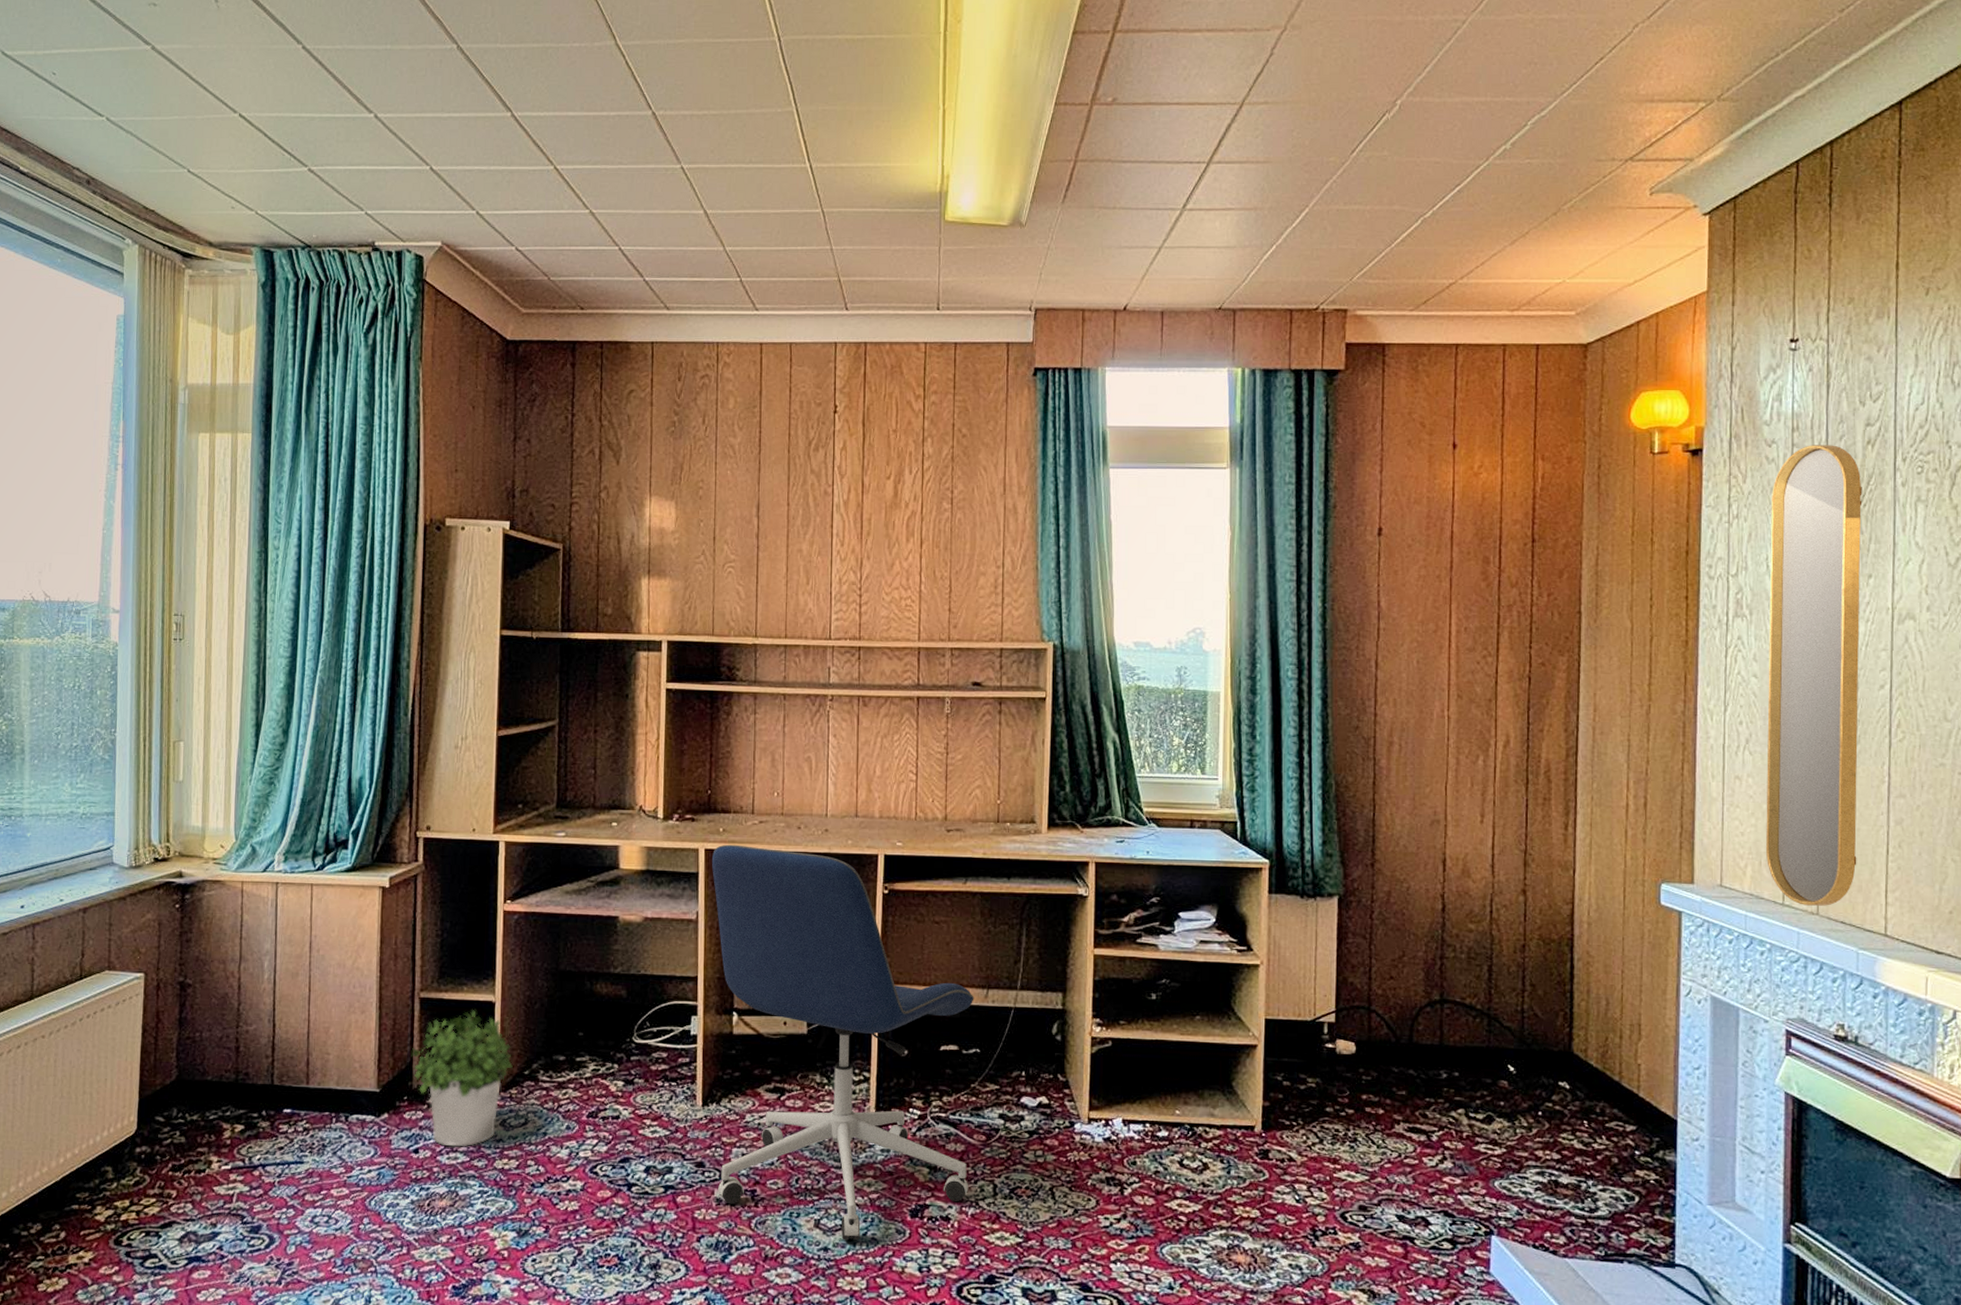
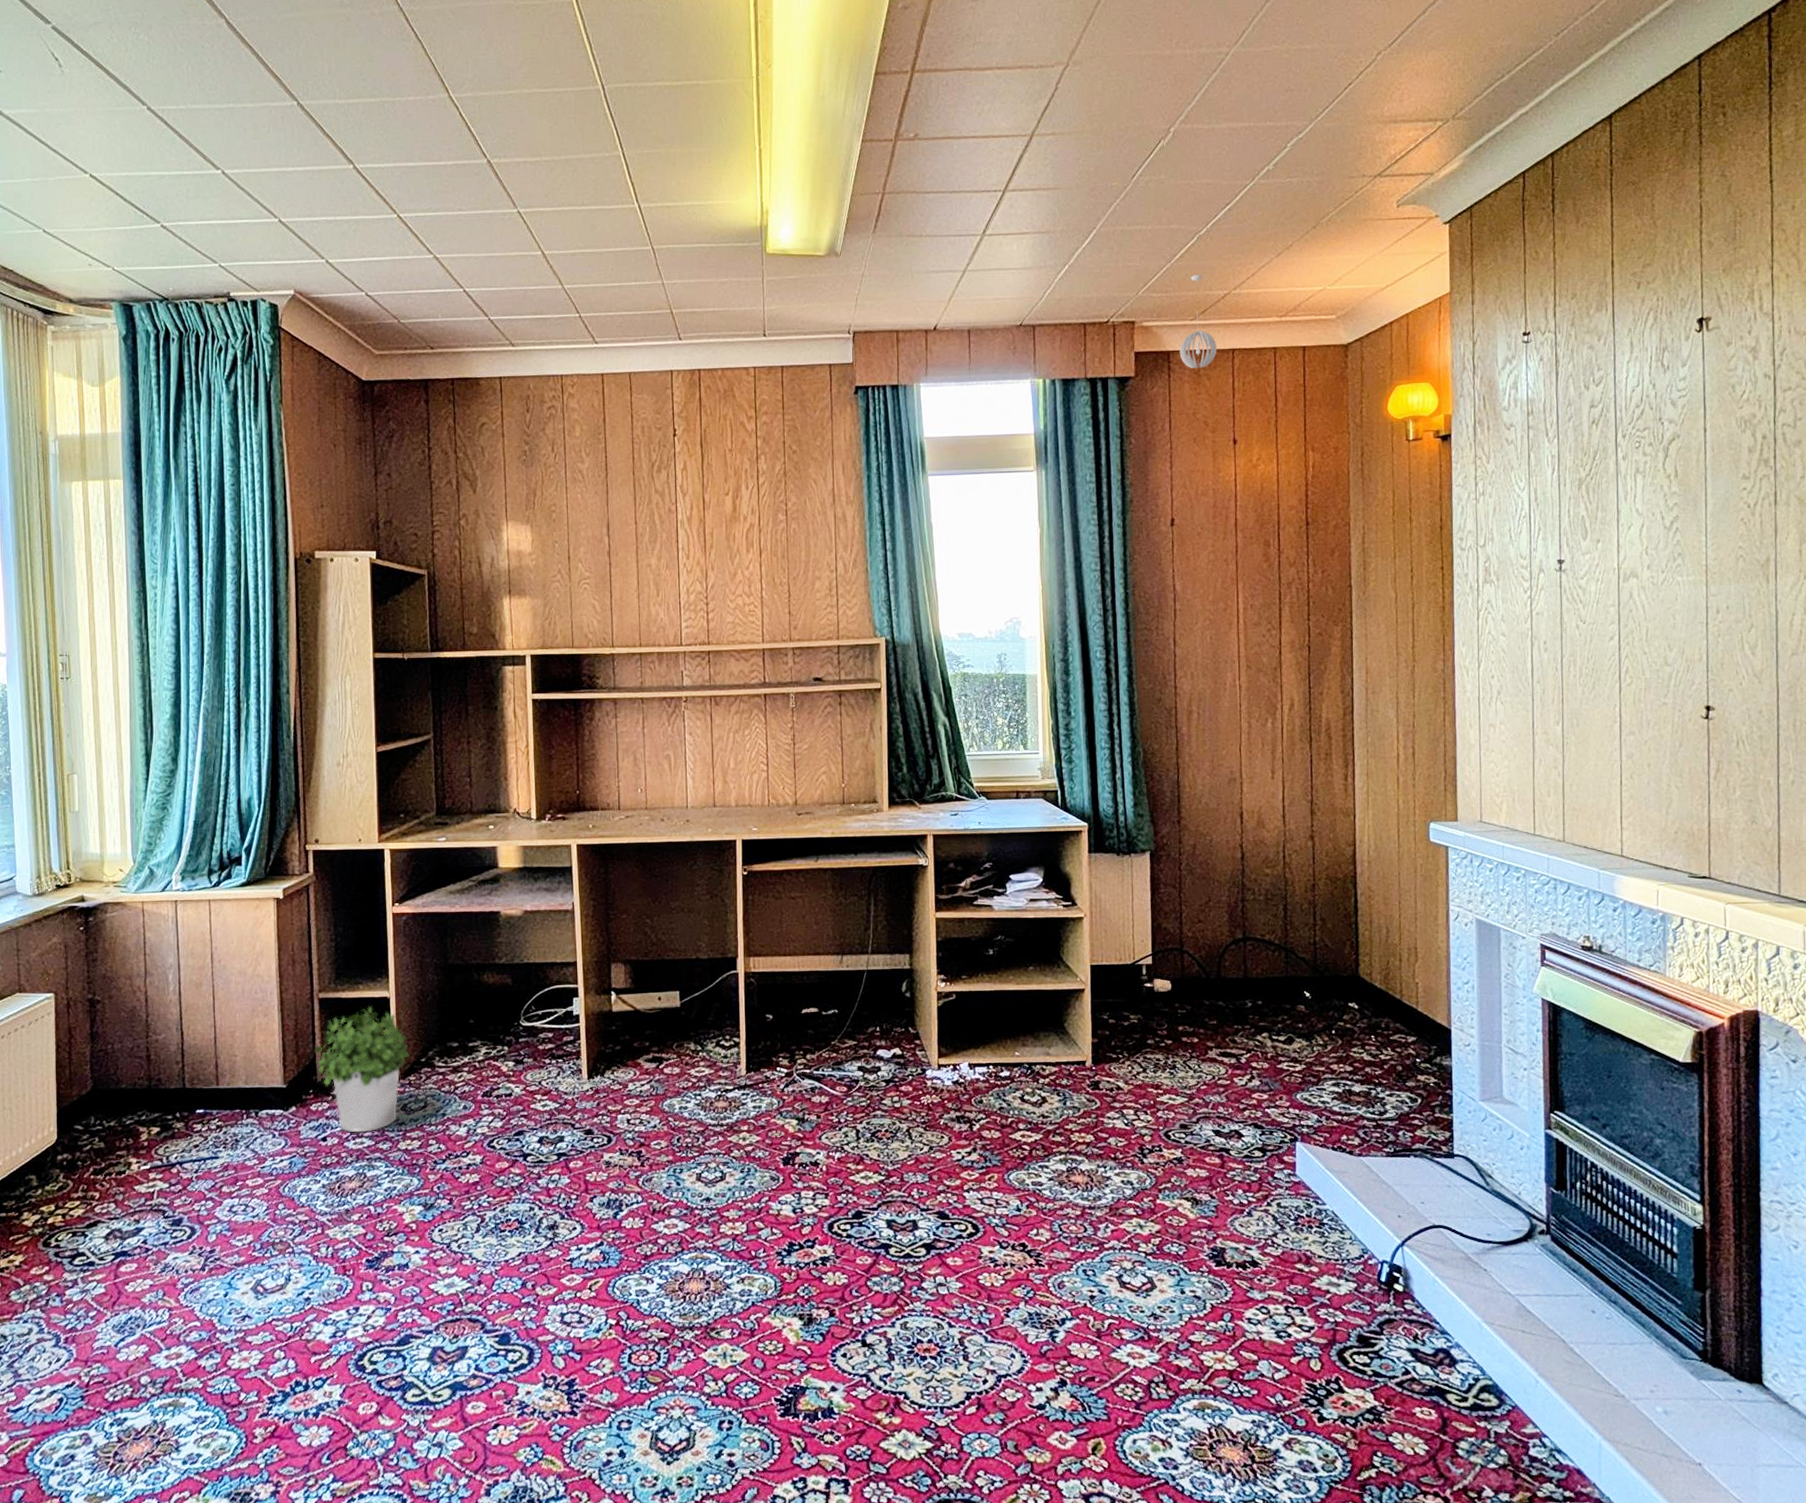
office chair: present [712,844,974,1241] -> none [584,839,834,1190]
pendant light: none [1396,261,1439,363] -> present [1179,275,1217,368]
home mirror: present [1766,445,1863,906] -> none [1511,426,1596,834]

